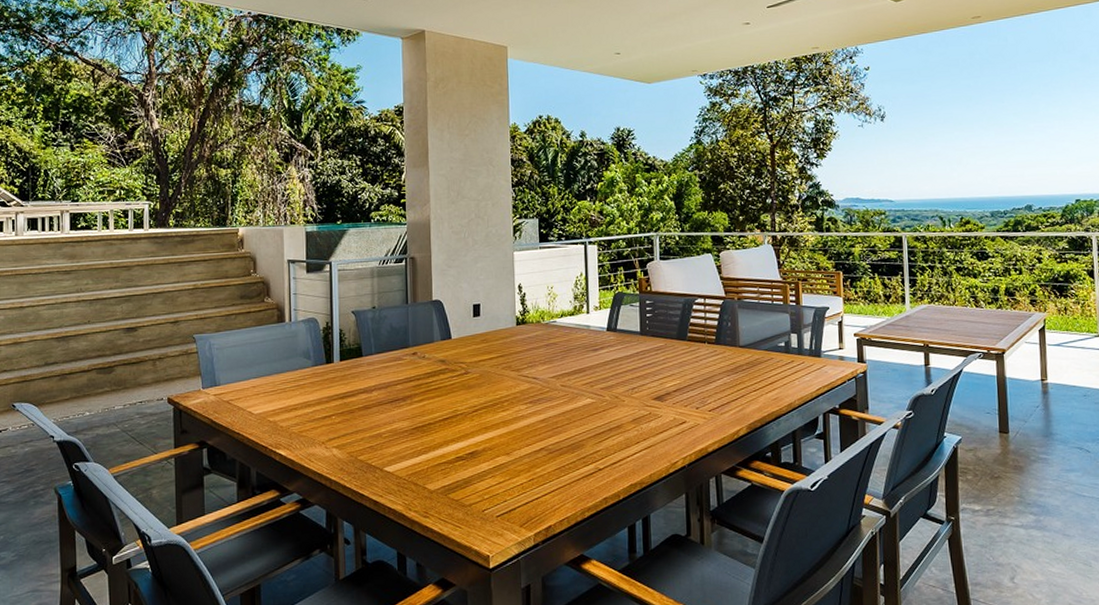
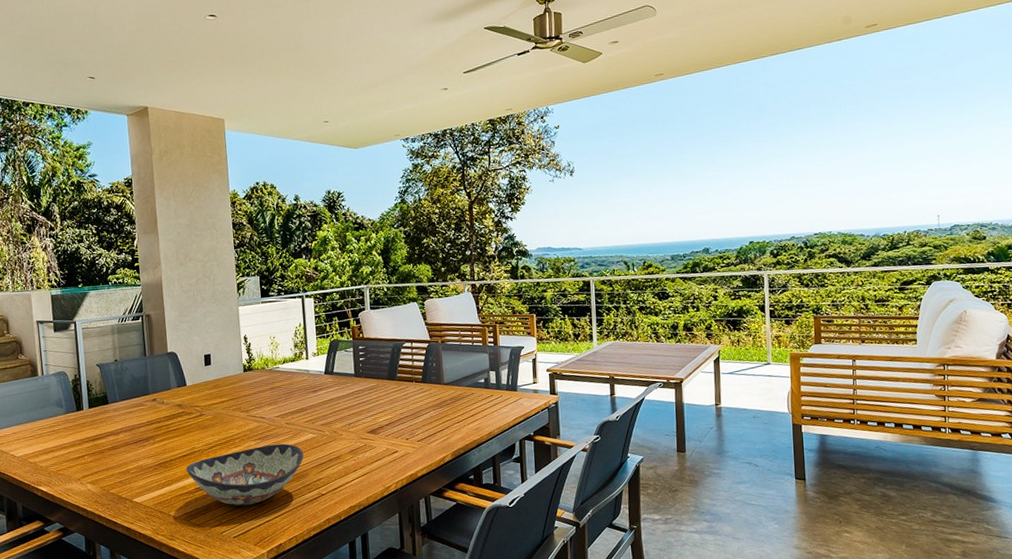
decorative bowl: none [446,408,580,480] -> present [186,443,304,506]

